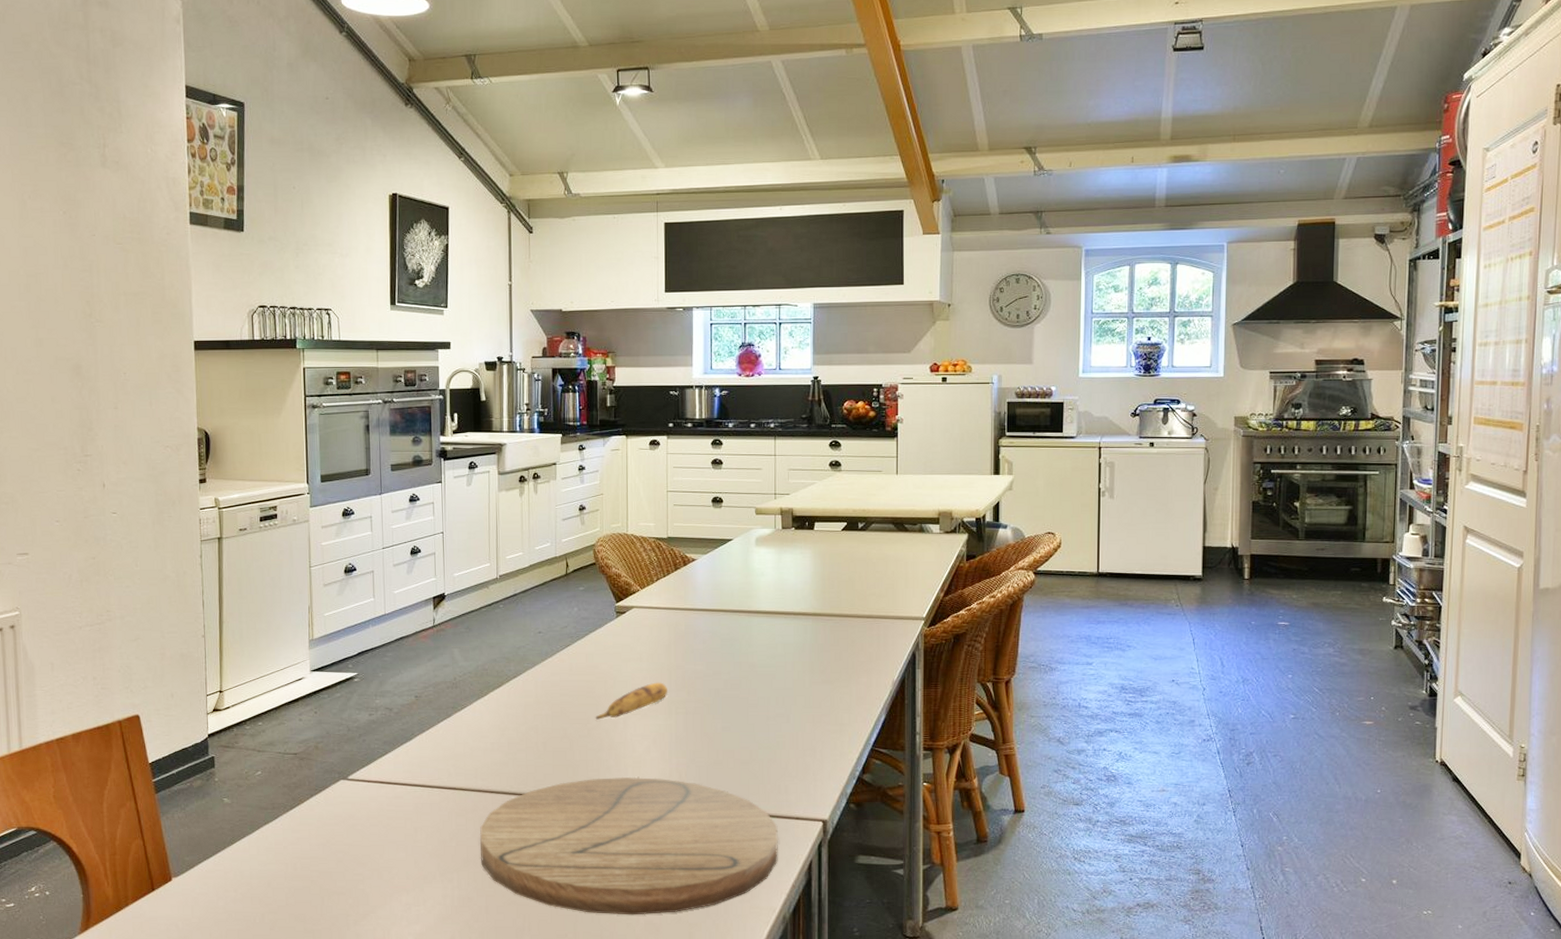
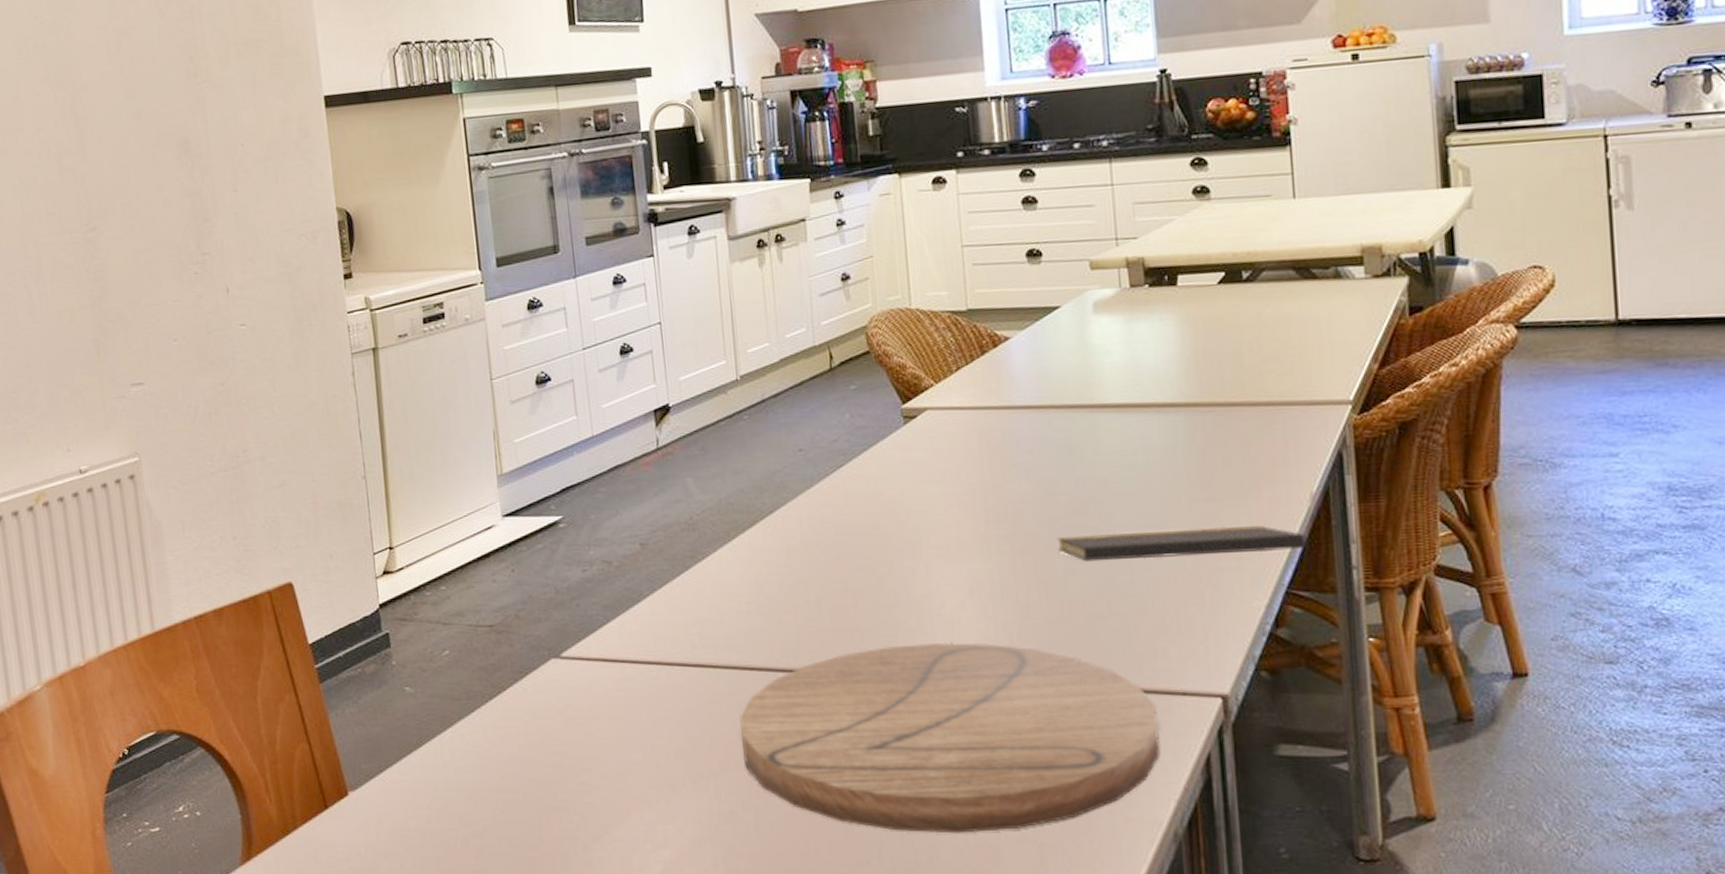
banana: present [595,682,667,720] -> none [885,510,984,566]
notepad: none [718,701,891,739] -> present [1057,526,1314,577]

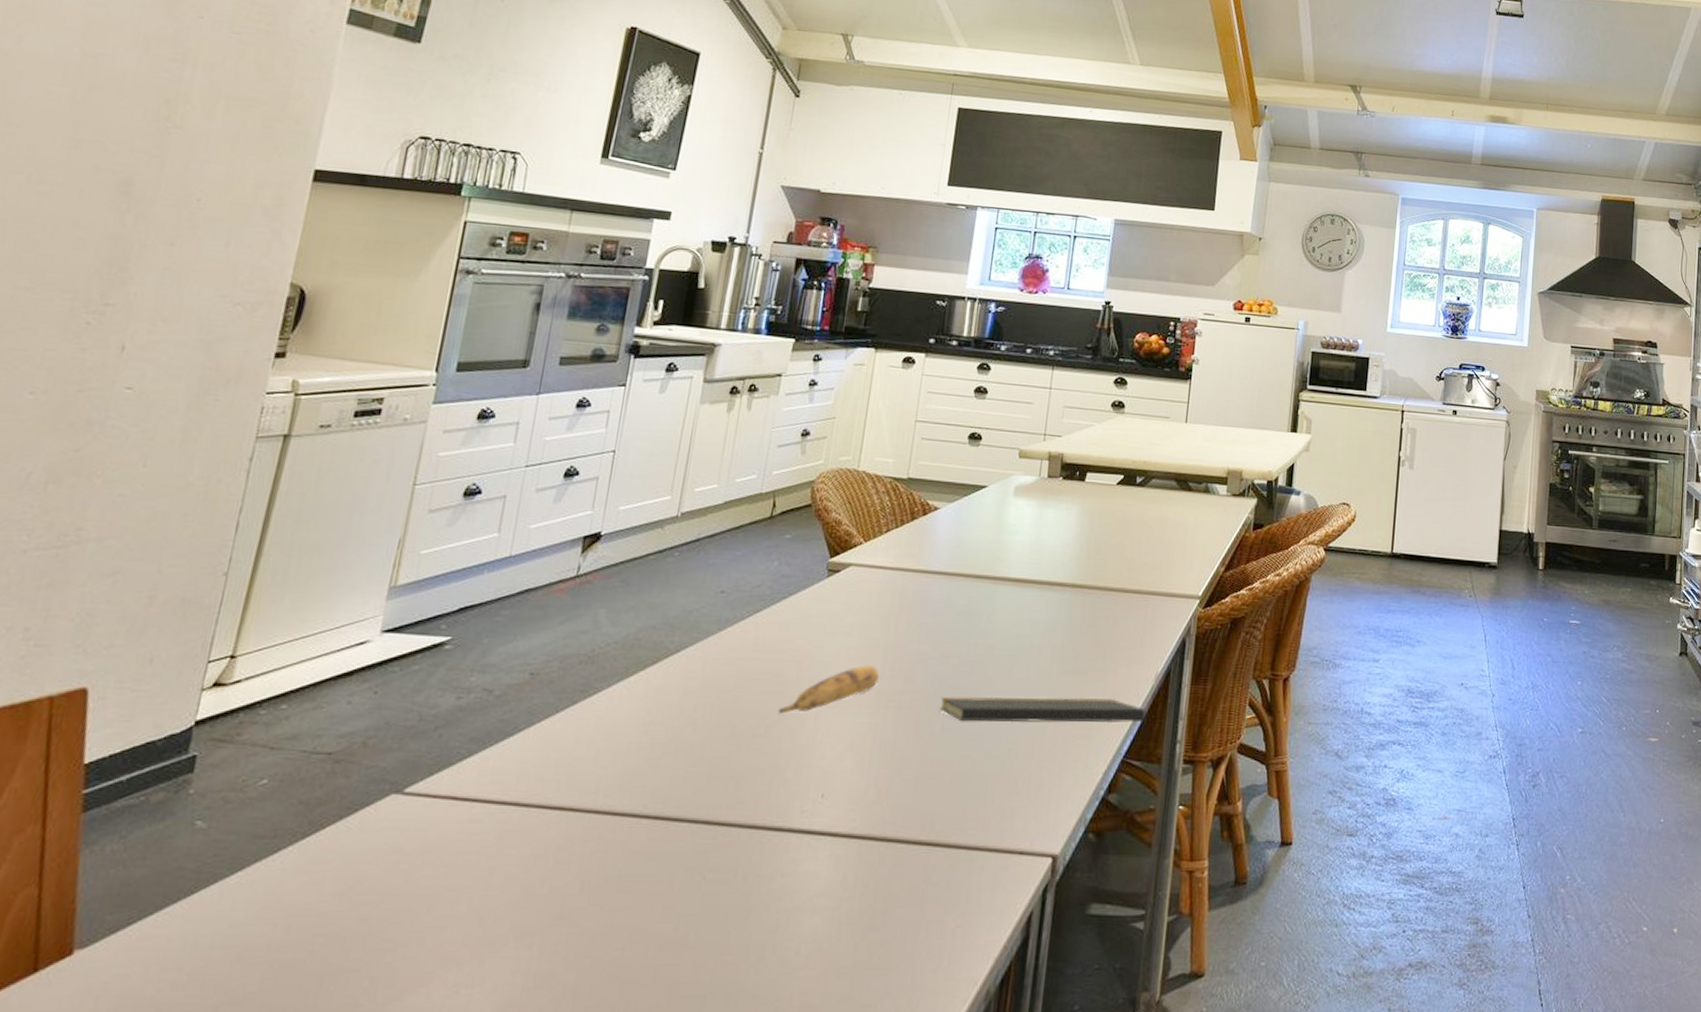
cutting board: present [740,642,1161,834] -> none [579,793,995,995]
banana: none [885,510,984,566] -> present [777,665,879,714]

